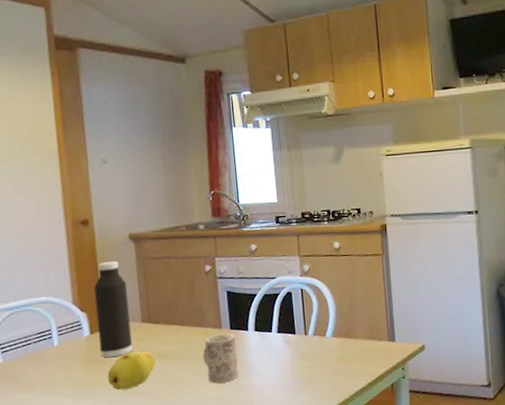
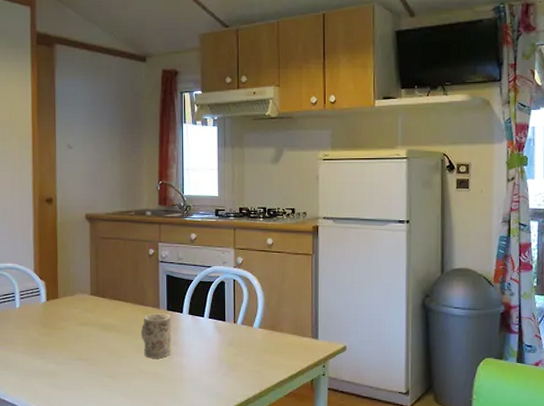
water bottle: present [94,260,133,358] -> none [52,237,81,324]
fruit: present [107,351,156,390] -> none [58,320,100,354]

